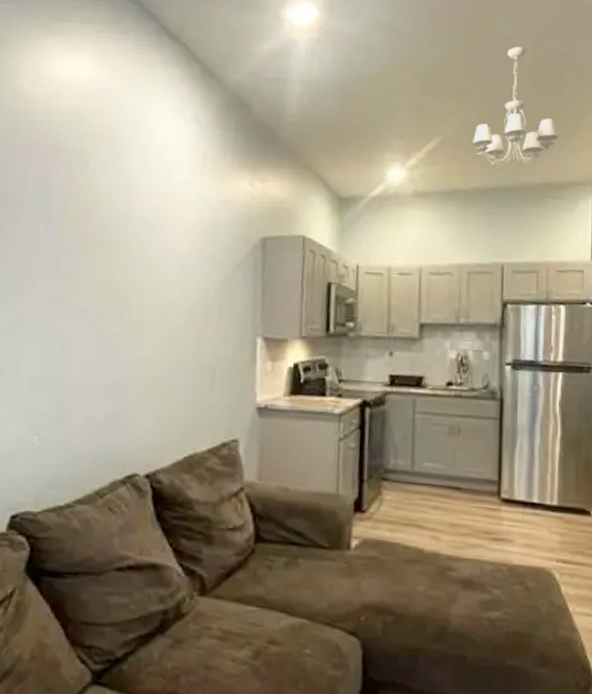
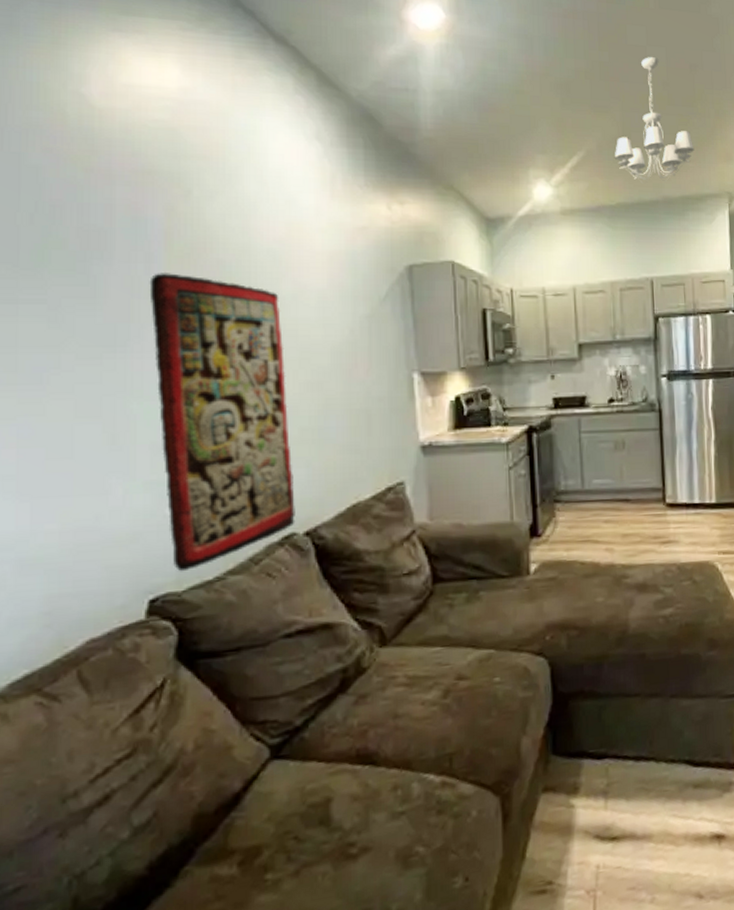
stone relief: none [34,232,148,495] -> present [149,273,295,572]

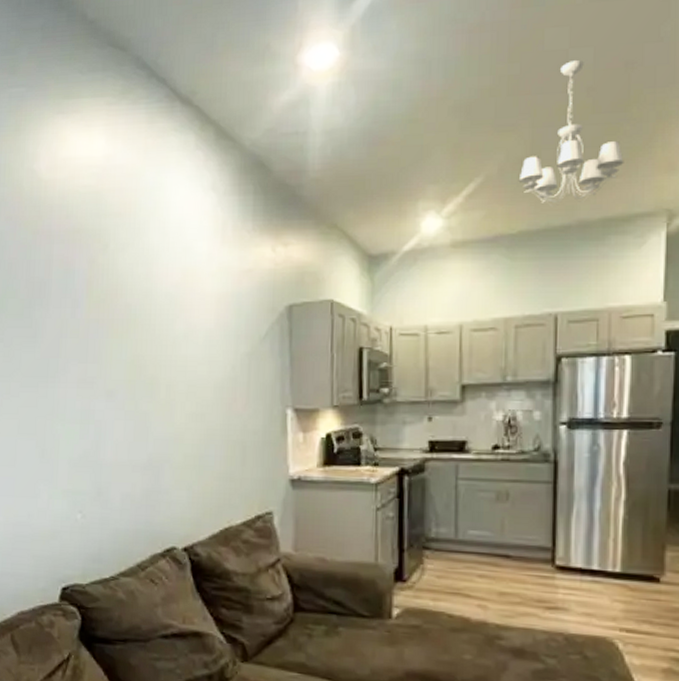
stone relief: present [149,273,295,572] -> none [73,316,177,568]

